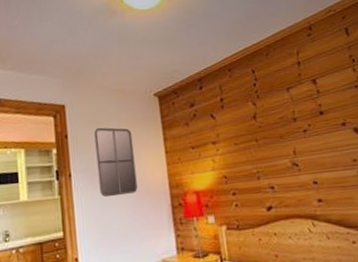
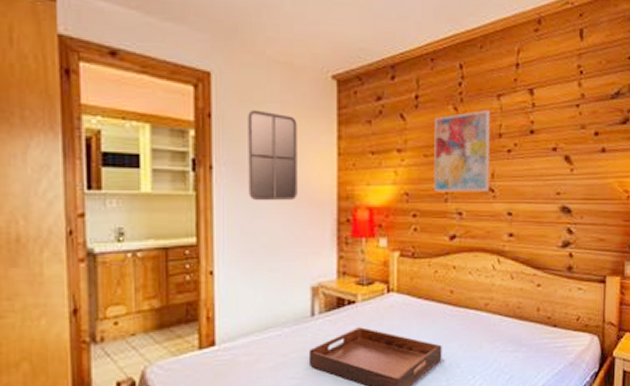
wall art: none [238,101,294,173] -> present [434,109,491,193]

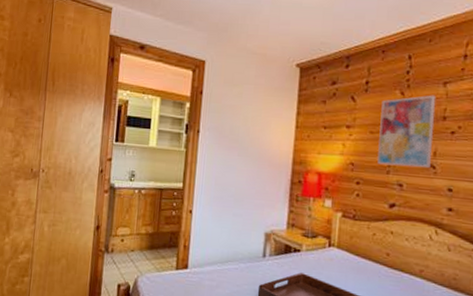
home mirror: present [248,109,298,201] -> none [223,89,266,161]

